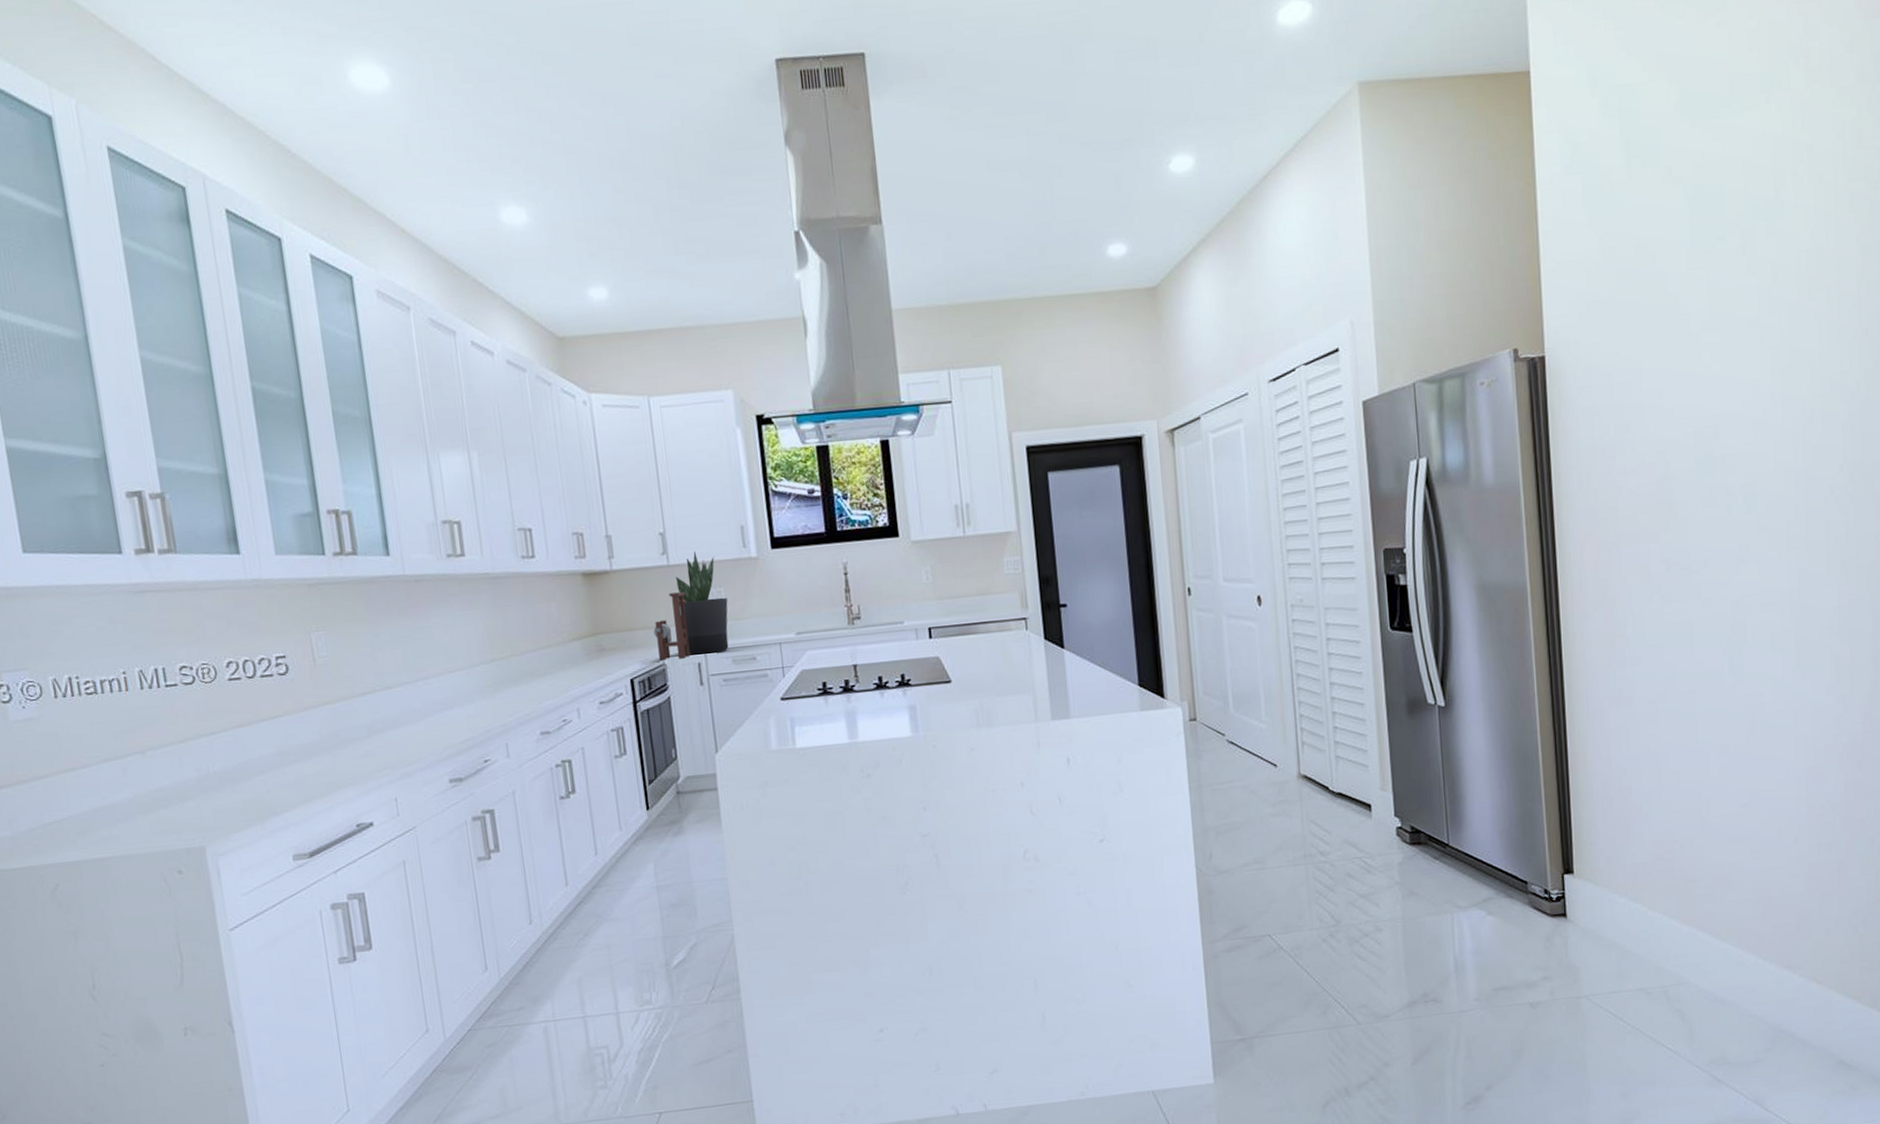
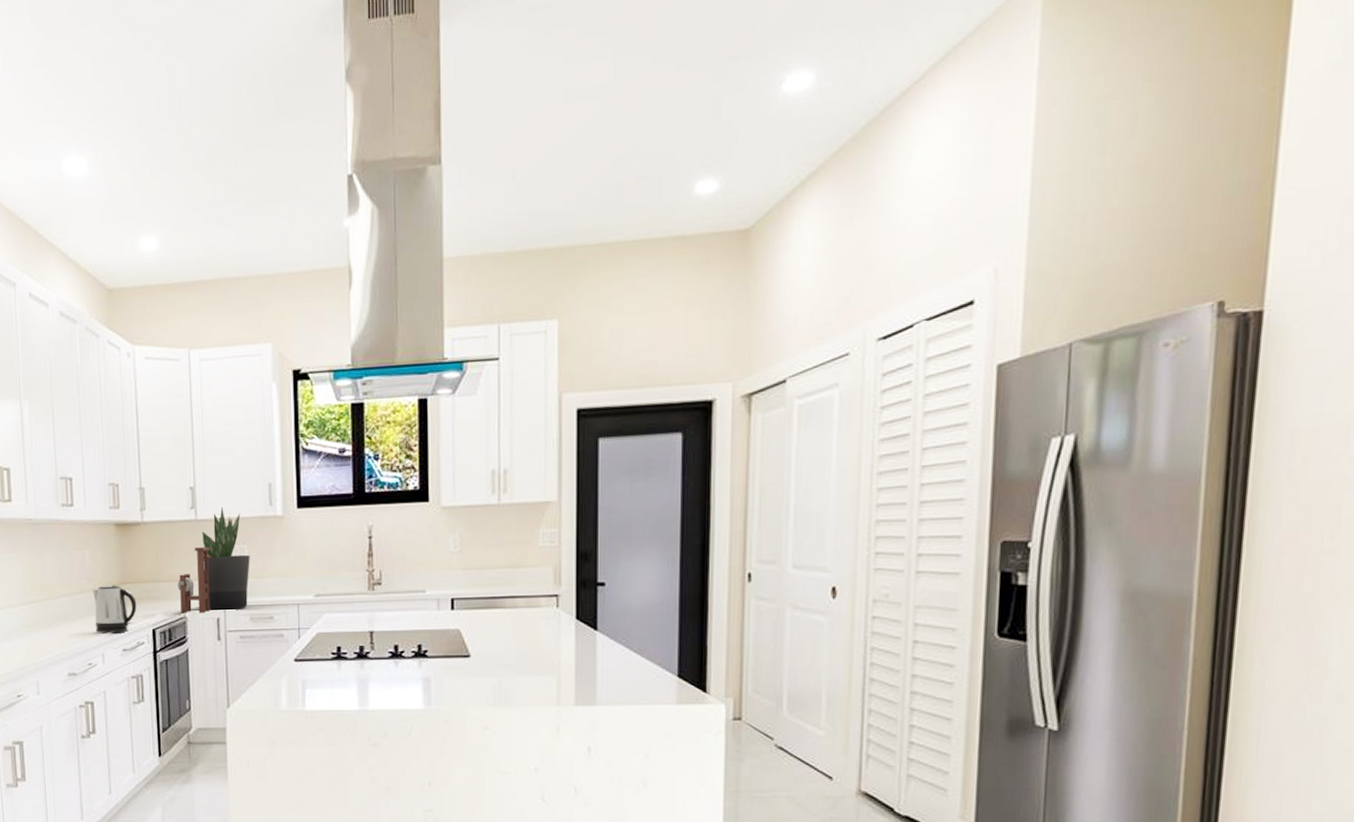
kettle: none [562,636,612,688] -> present [93,584,137,634]

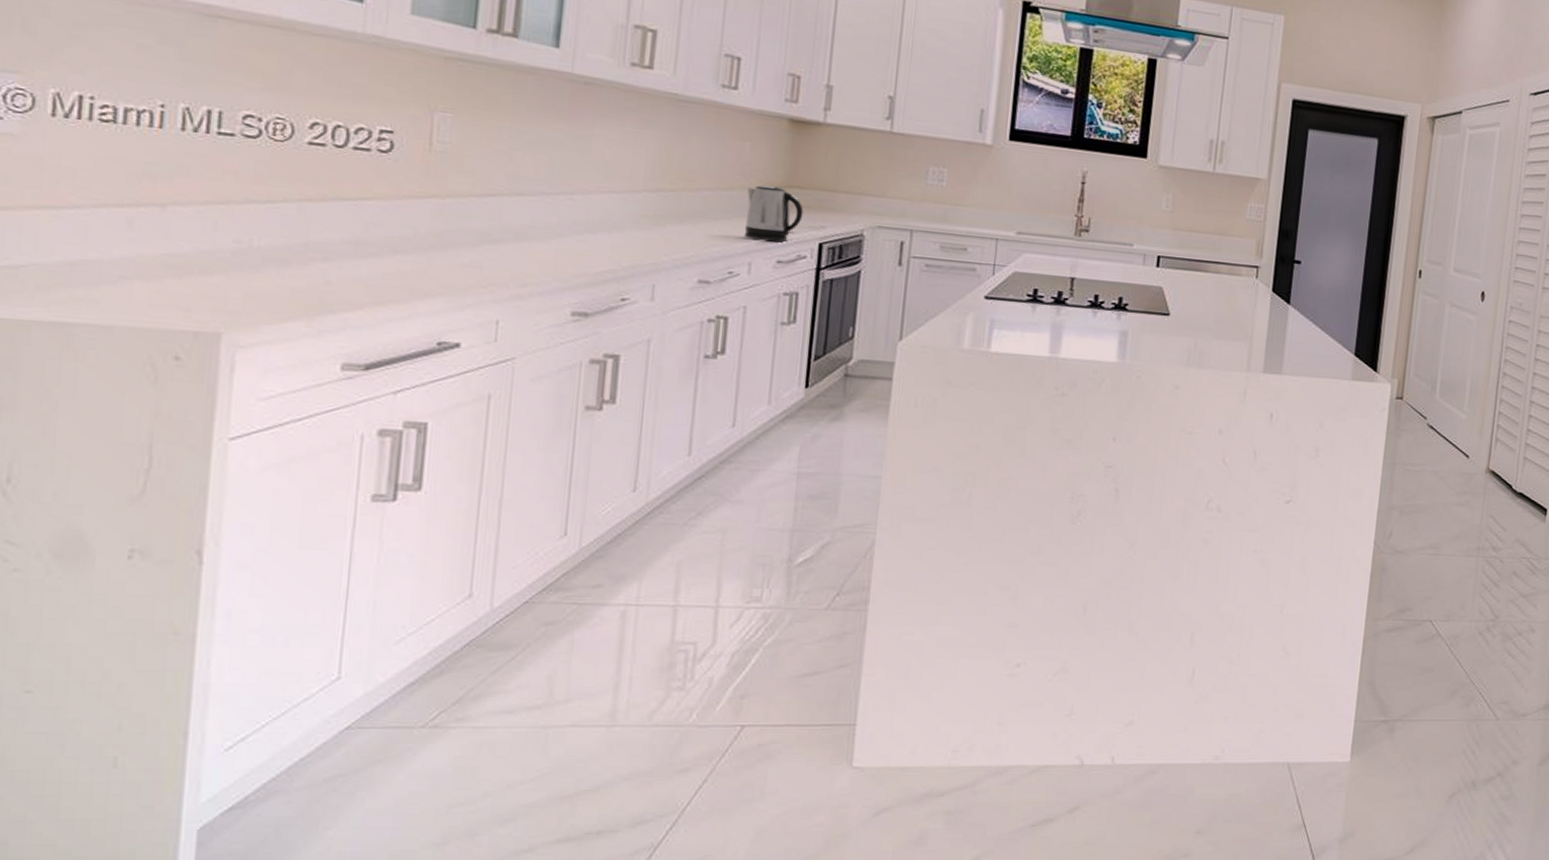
paper towel holder: present [177,547,211,614] -> none [857,161,904,234]
planter: present [202,507,250,610] -> none [893,124,949,236]

